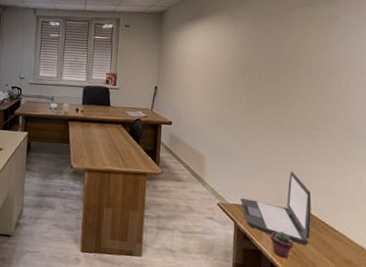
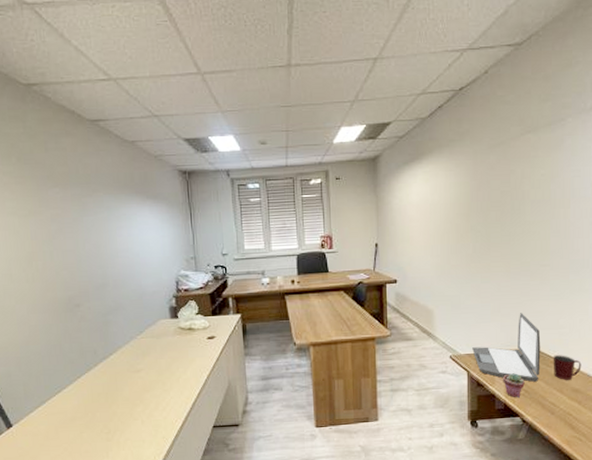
mug: none [324,220,355,250] -> present [553,355,582,380]

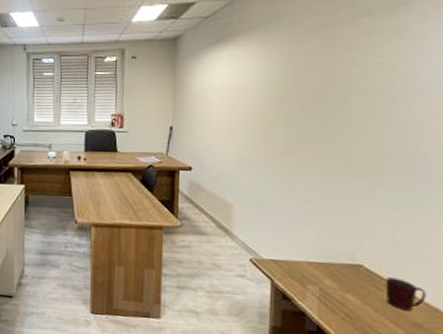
laptop: present [472,313,541,382] -> none [278,221,370,306]
potted succulent: present [503,373,525,398] -> none [316,290,346,322]

